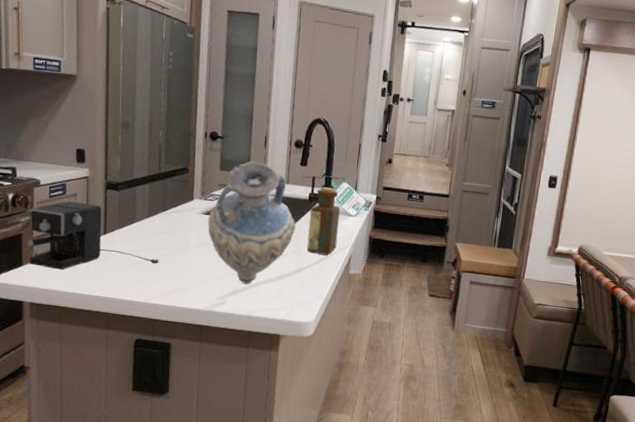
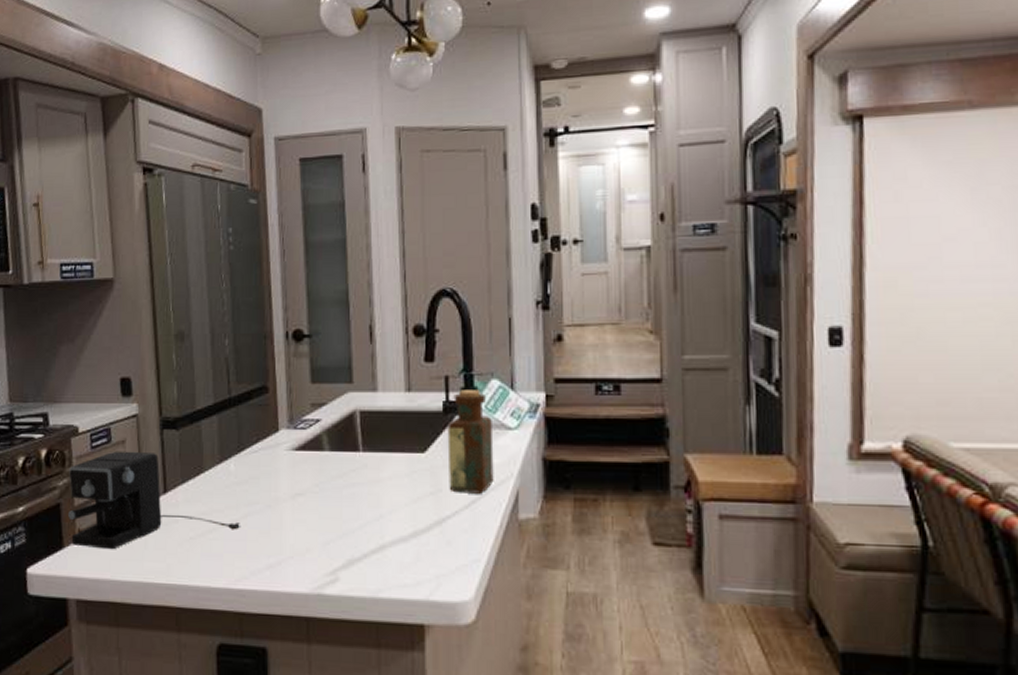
vase: present [207,161,296,285] -> none [301,365,428,550]

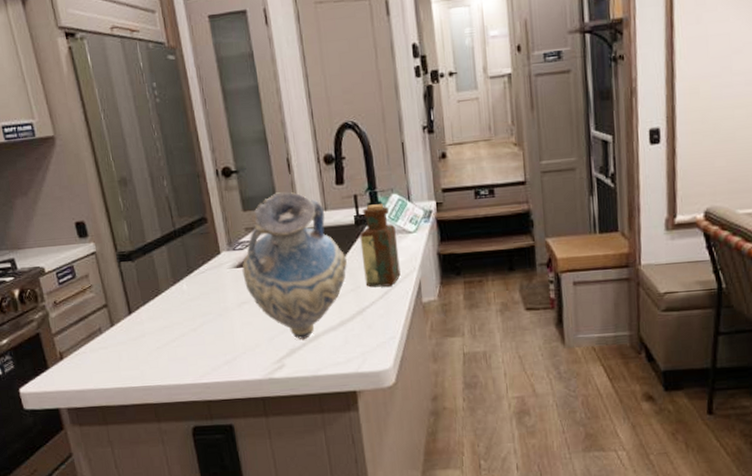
coffee maker: present [68,451,241,550] -> none [42,282,199,366]
vase: none [301,365,428,550] -> present [242,192,347,340]

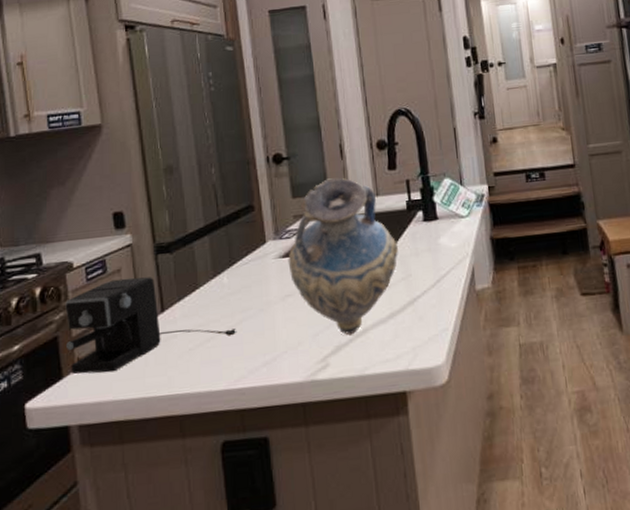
coffee maker: none [42,282,199,366] -> present [65,277,237,375]
bottle: present [359,204,401,288] -> none [411,188,453,276]

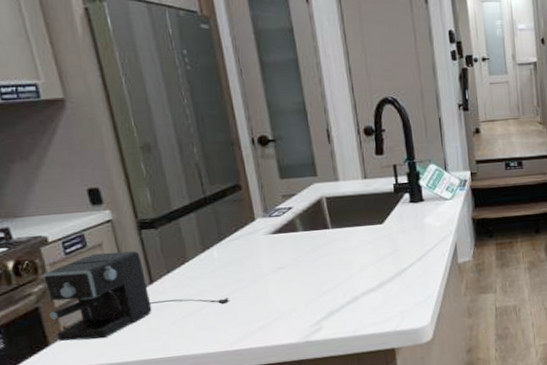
vase: present [288,178,398,336] -> none [278,161,386,303]

